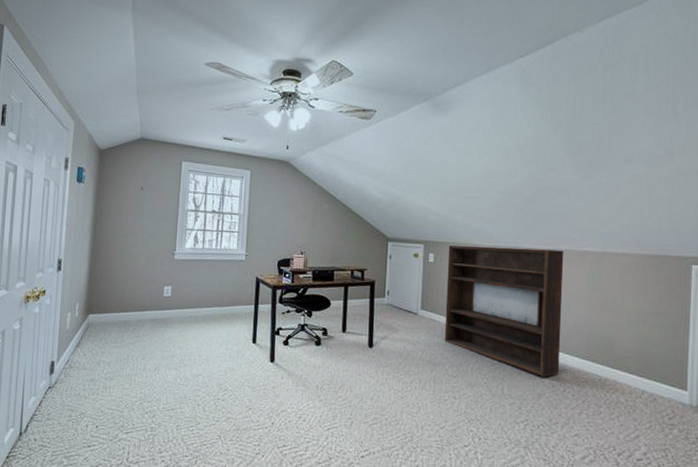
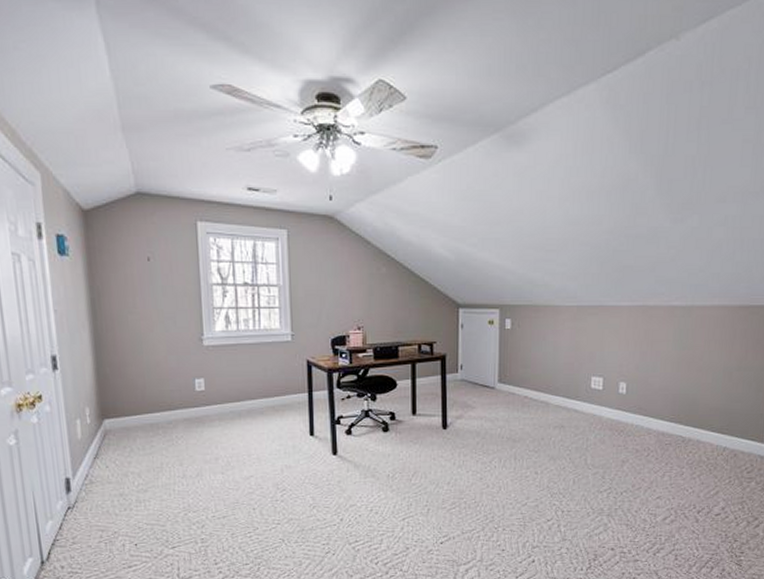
bookshelf: present [444,245,564,377] -> none [524,307,652,443]

